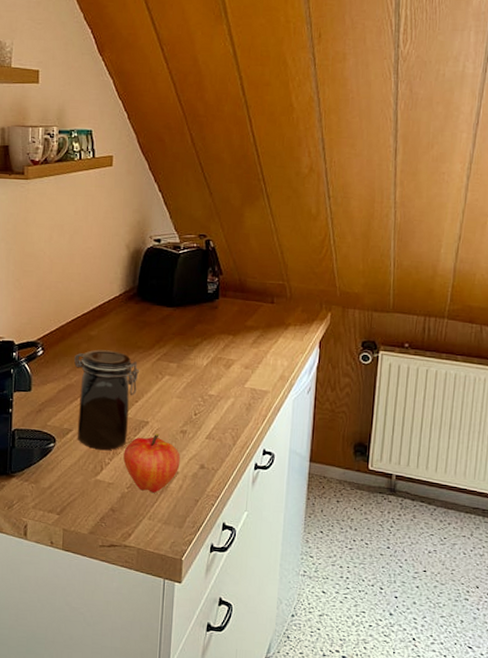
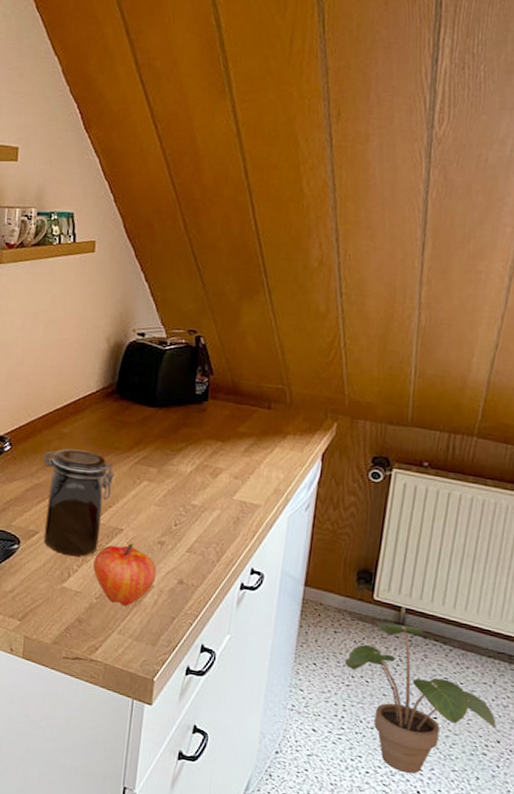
potted plant: none [346,489,476,623] -> present [344,622,497,774]

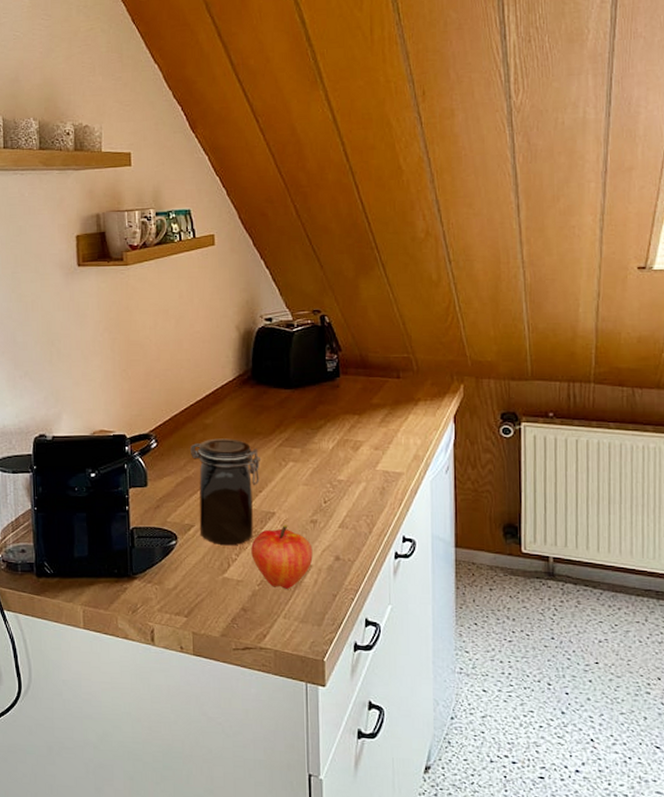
potted plant: present [344,622,497,774] -> none [503,574,656,722]

